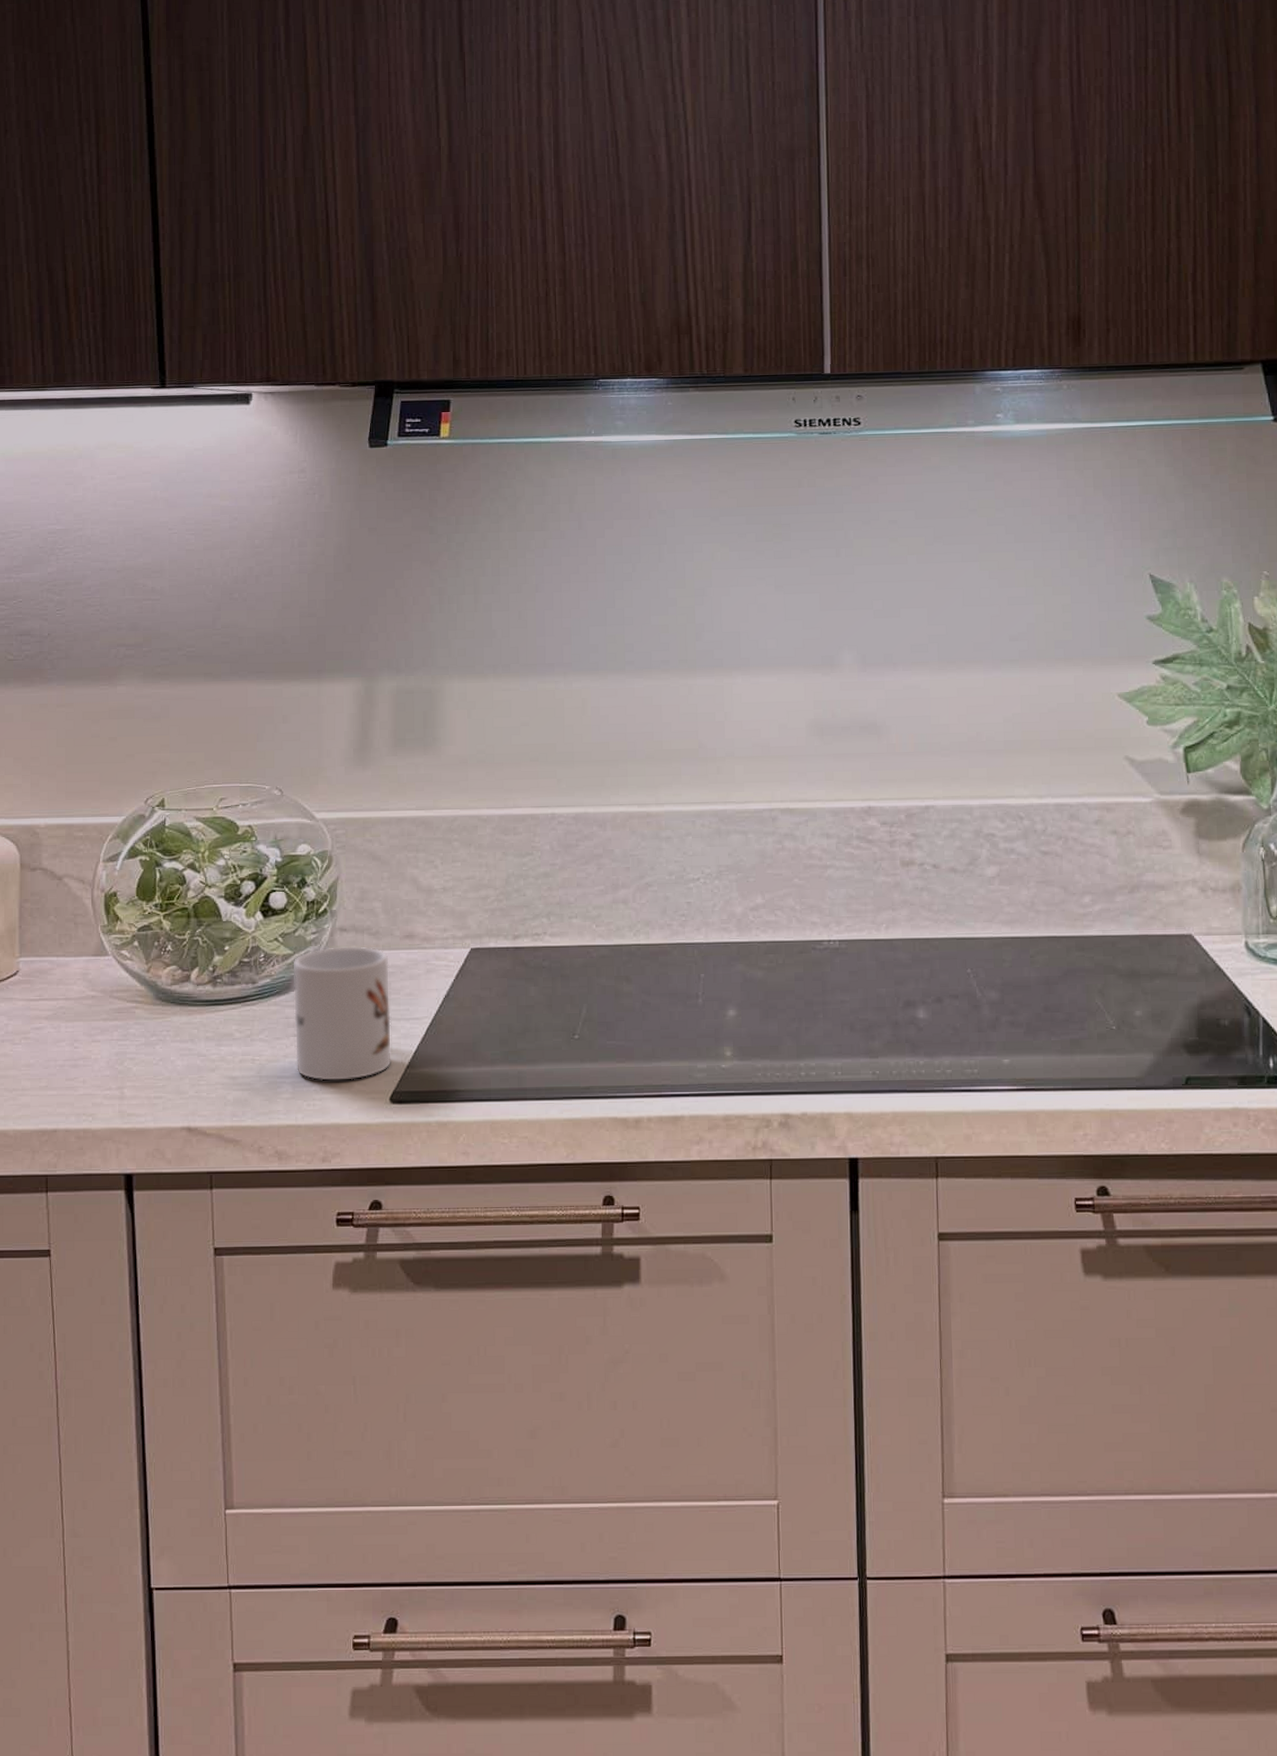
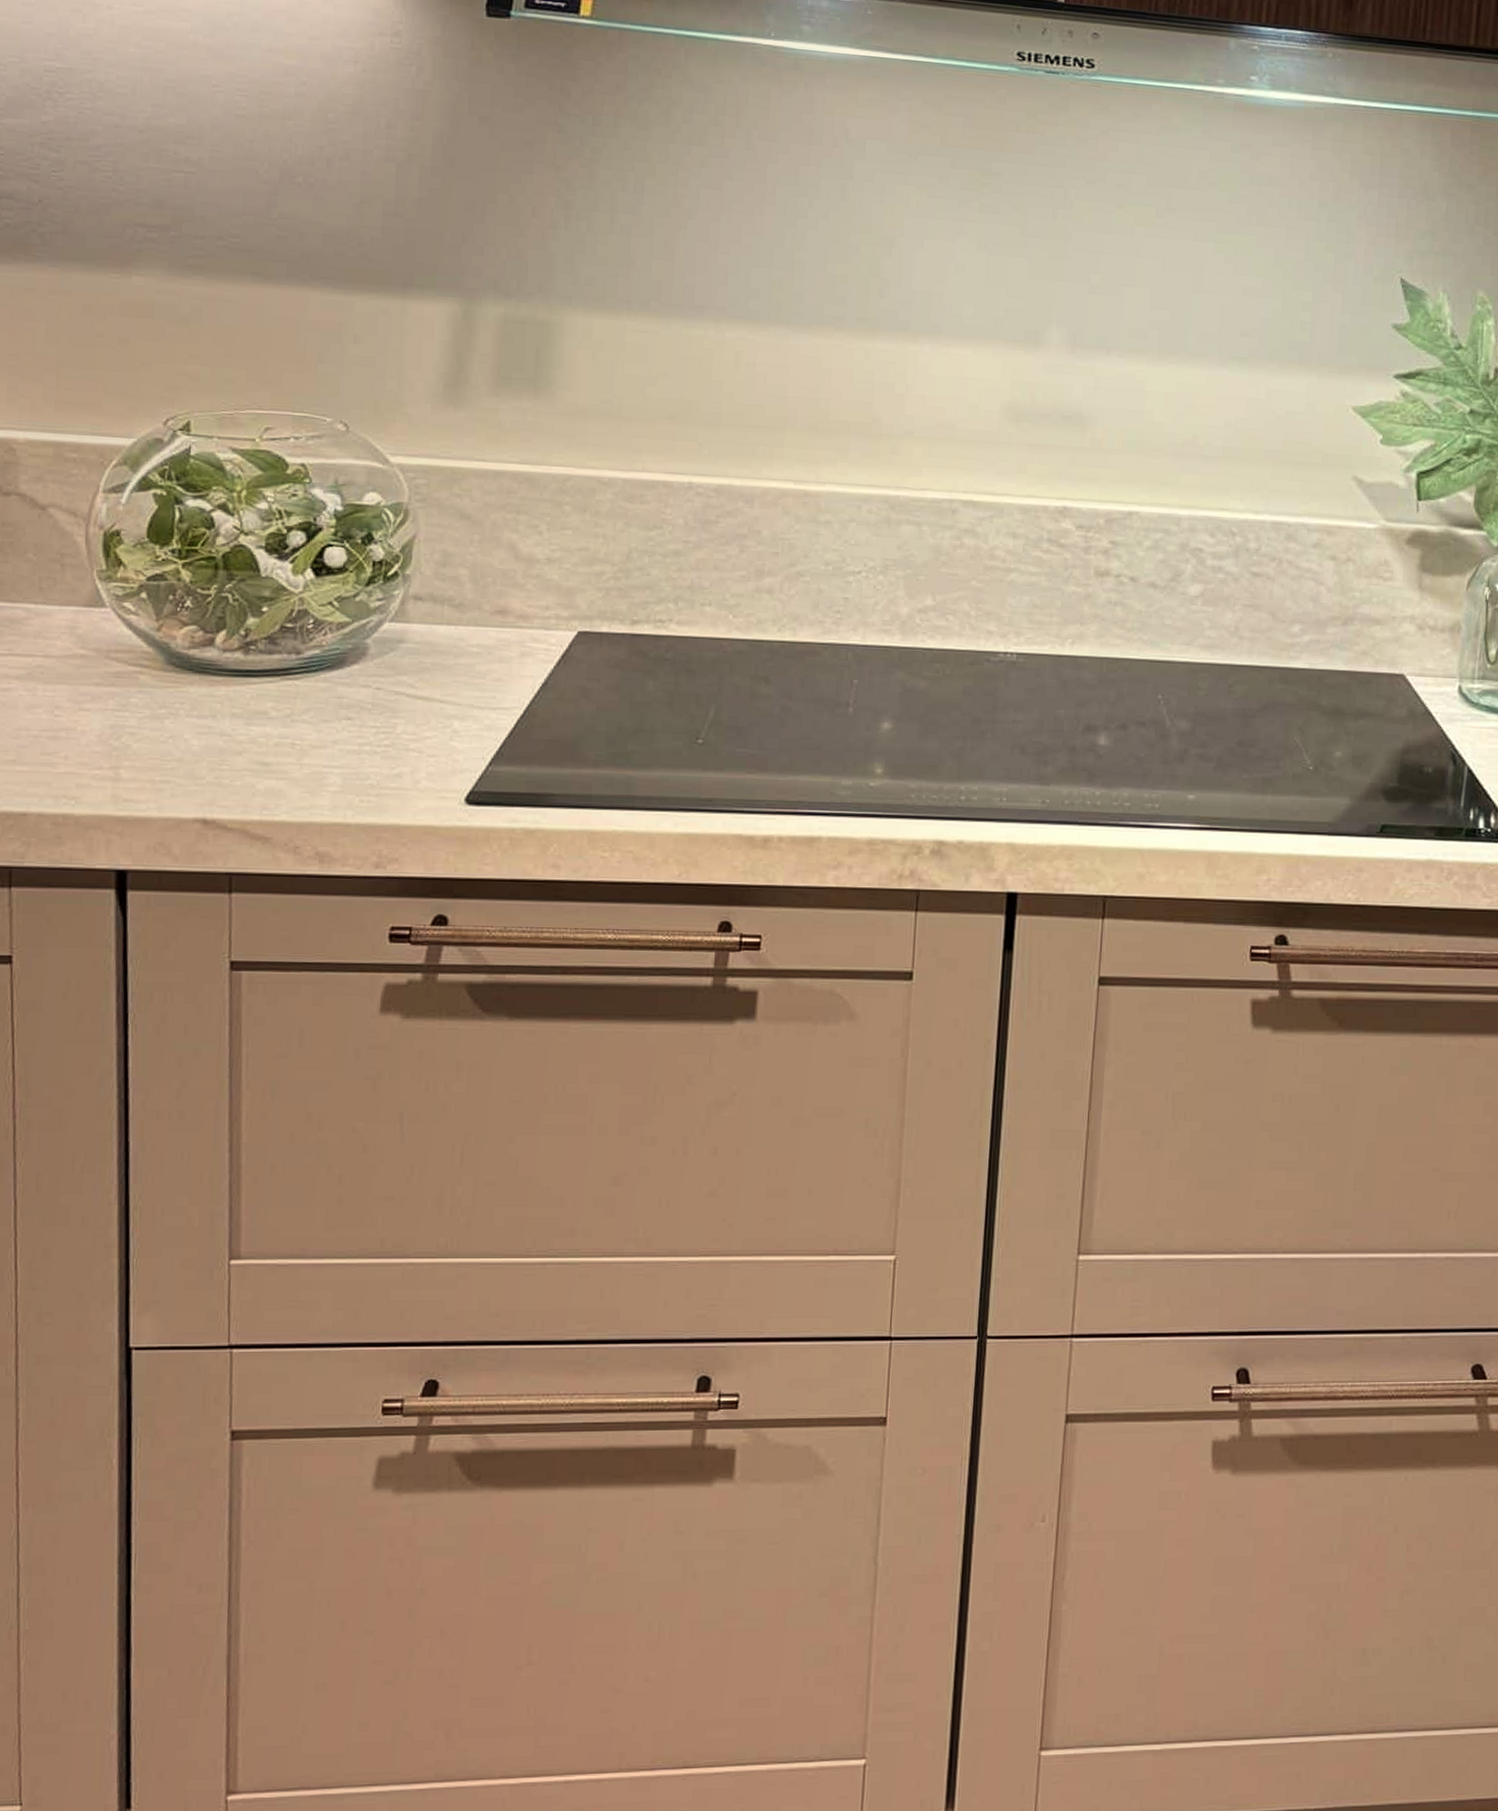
mug: present [293,946,391,1081] -> none [348,618,474,775]

